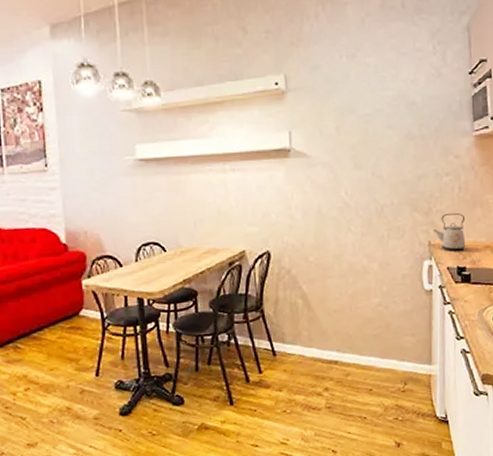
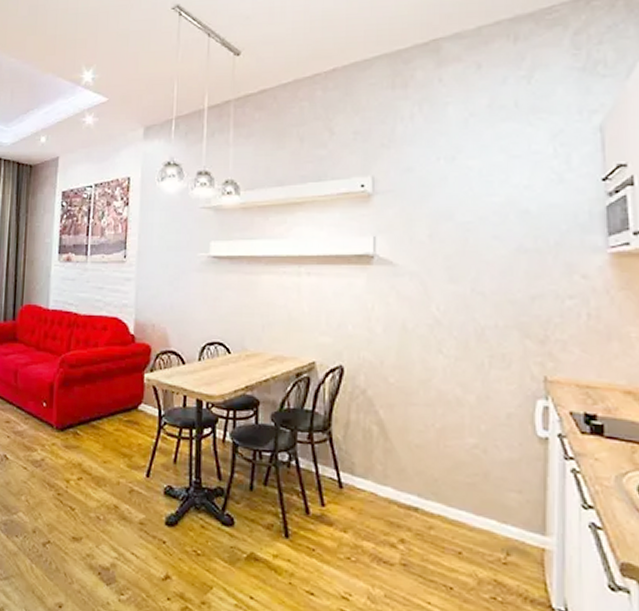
kettle: present [432,212,466,251] -> none [550,344,597,393]

